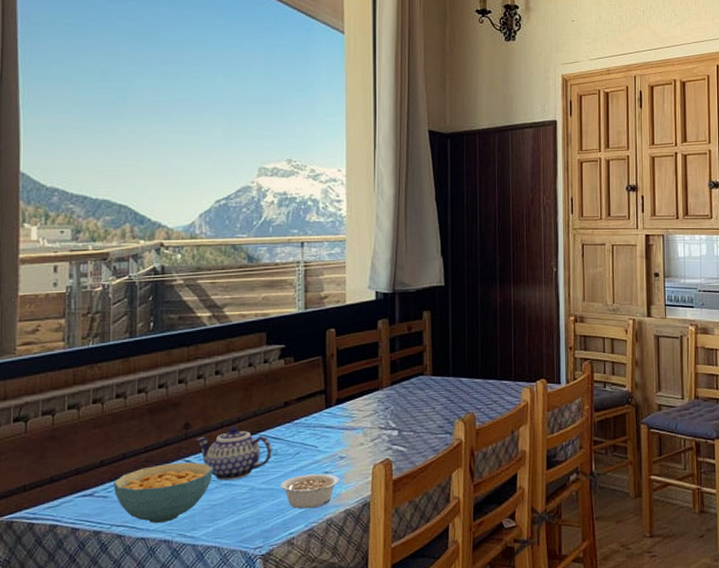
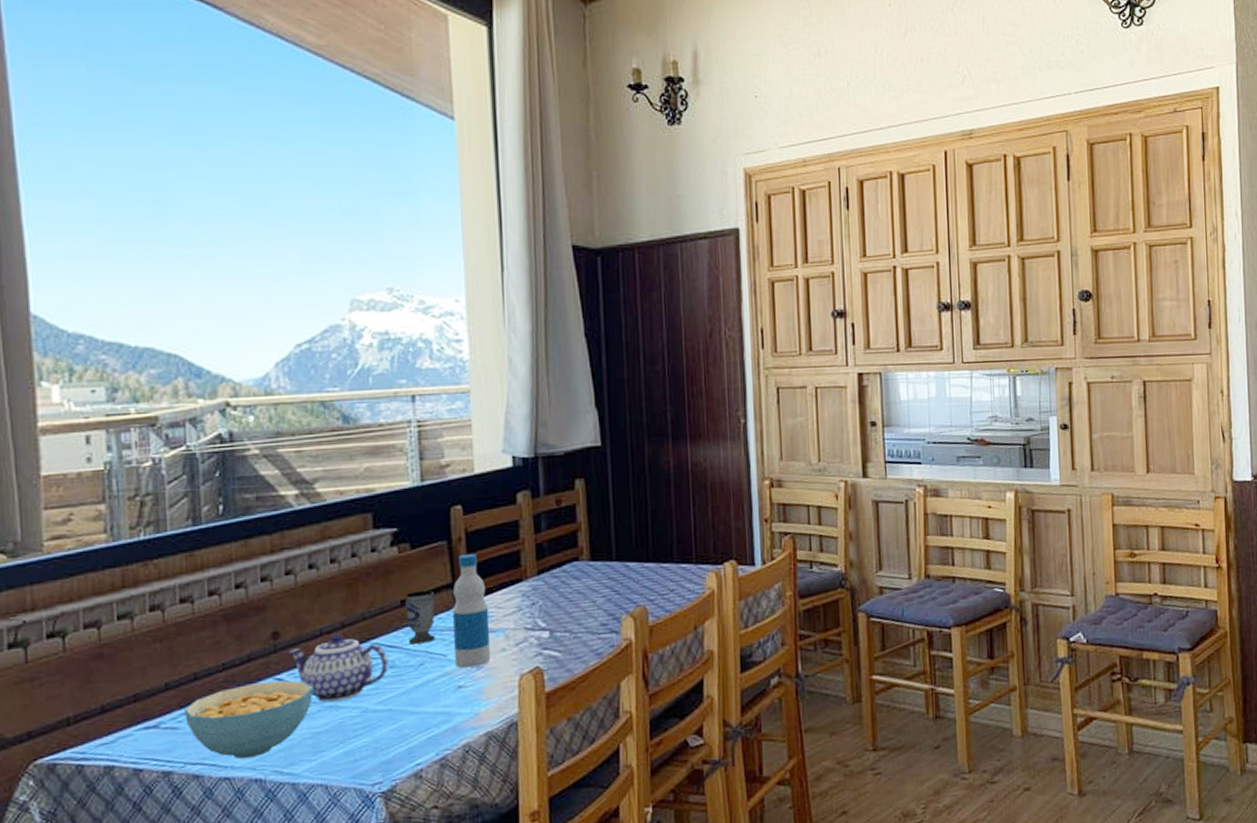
legume: present [280,473,340,509] -> none [401,688,477,734]
cup: none [288,394,310,437] -> present [405,589,436,644]
bottle: none [324,367,352,457] -> present [453,554,490,668]

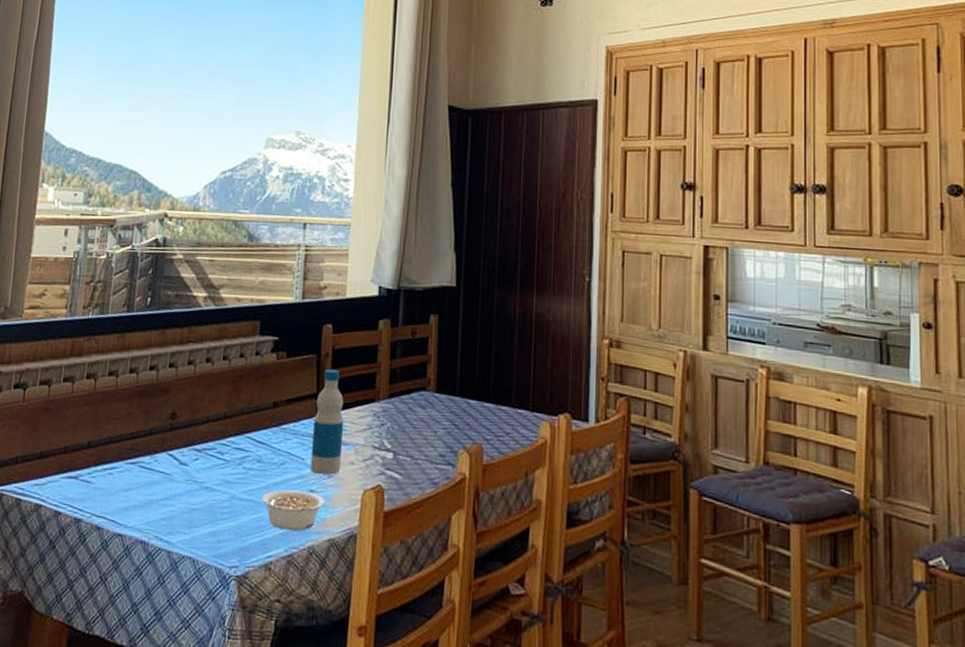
cereal bowl: present [184,680,313,760] -> none [97,454,195,521]
teapot: present [289,633,389,702] -> none [181,423,257,484]
legume: none [401,688,477,734] -> present [261,489,325,531]
cup: present [405,589,436,644] -> none [276,395,301,445]

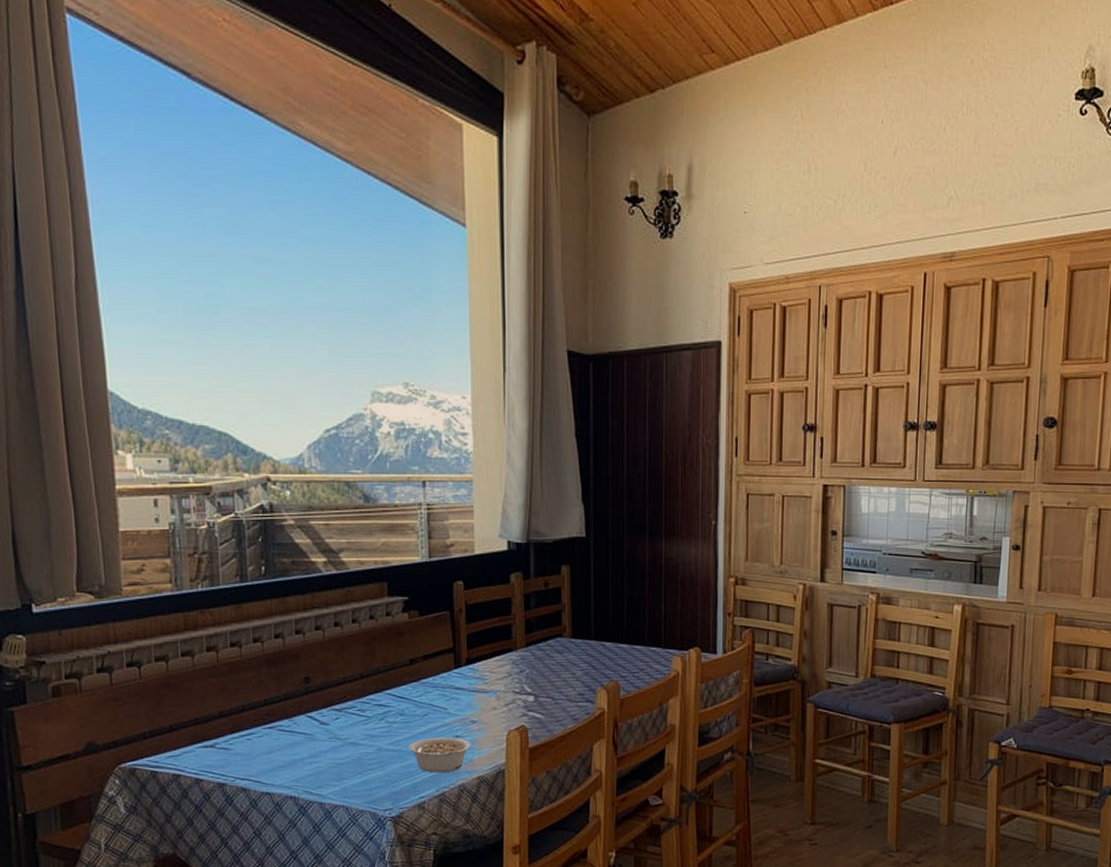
bottle: present [311,369,344,475] -> none [453,624,484,721]

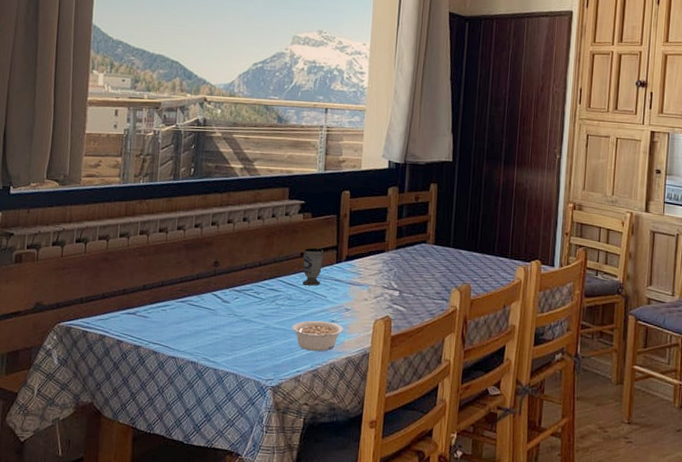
cup: none [414,652,439,697] -> present [303,247,323,286]

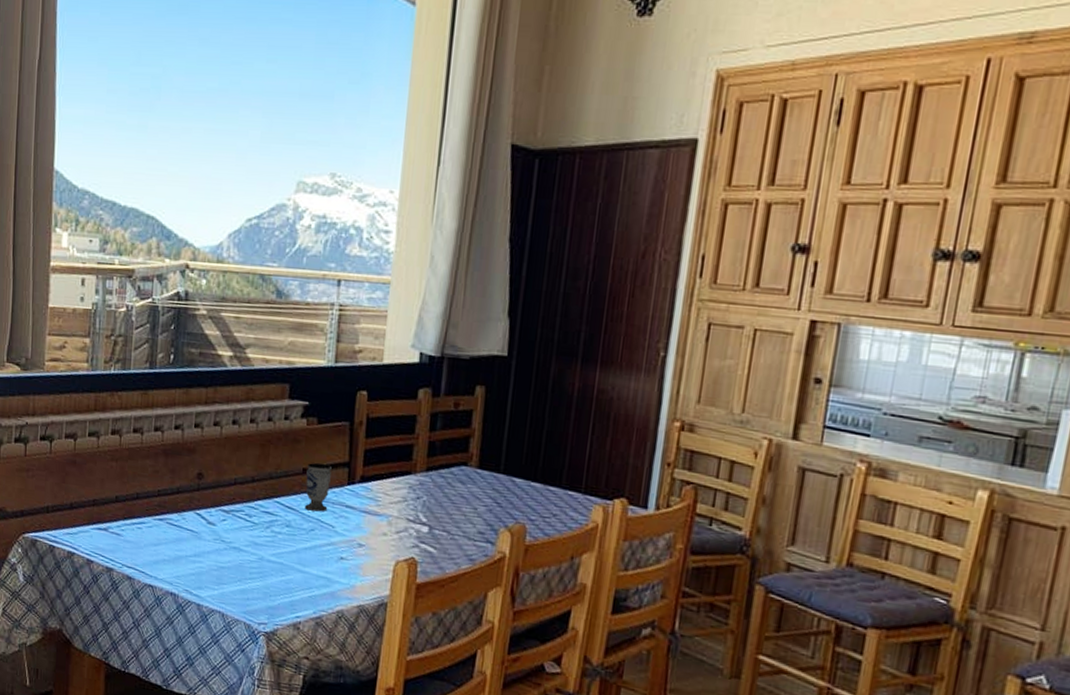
legume: present [292,320,344,352] -> none [290,555,356,595]

